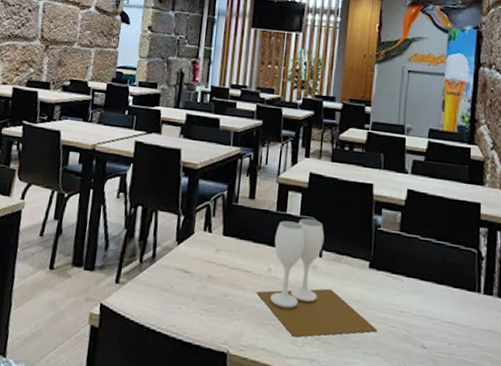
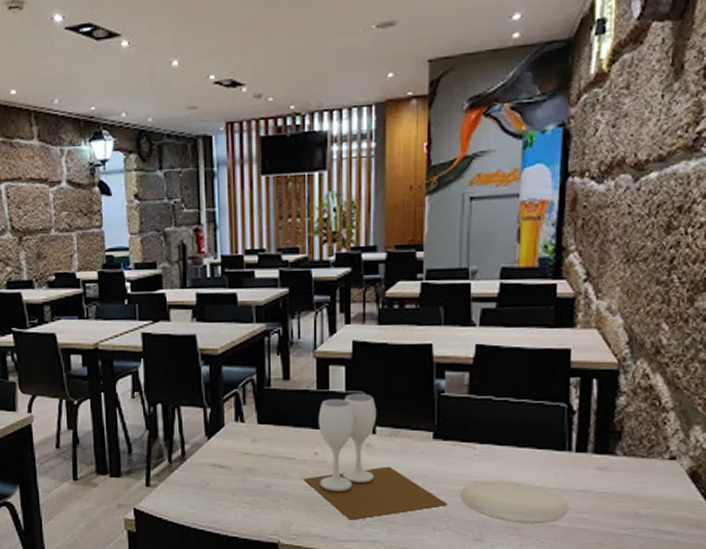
plate: none [388,311,478,359] -> present [460,480,569,524]

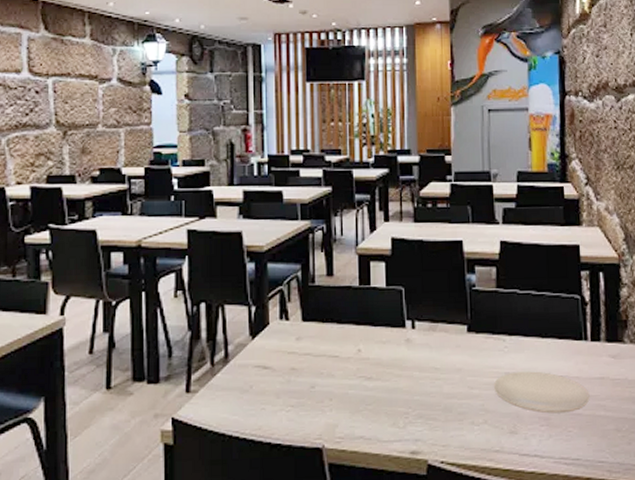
wineglass: present [303,393,447,520] -> none [347,288,483,419]

